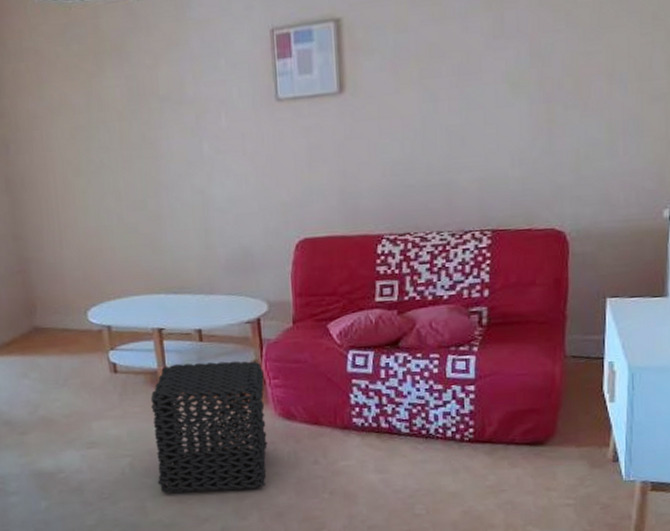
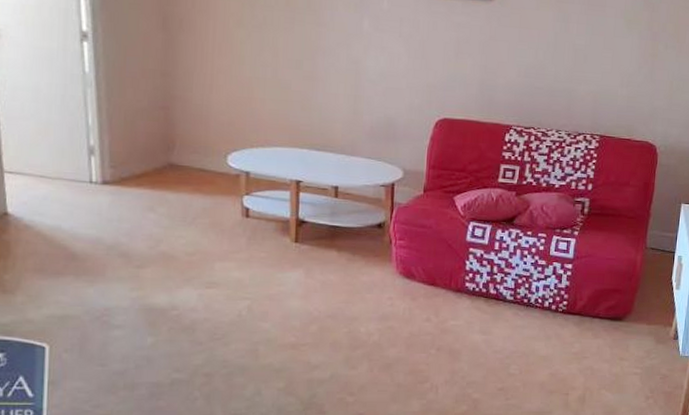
pouf: present [150,361,268,494] -> none [273,215,391,341]

